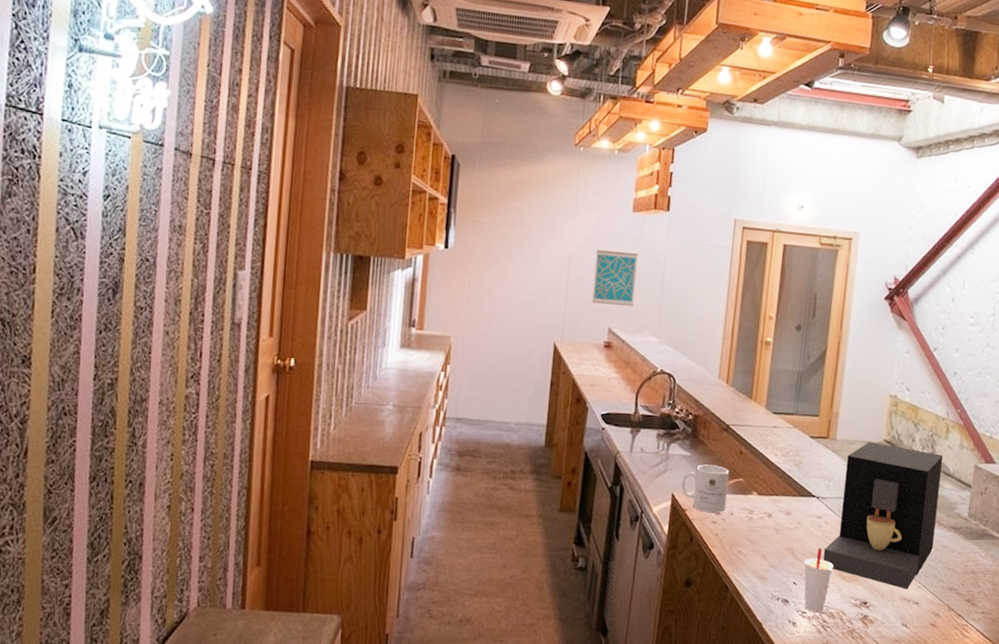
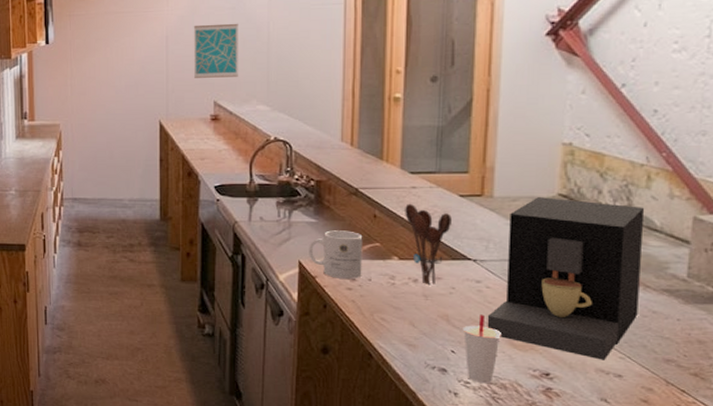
utensil holder: none [766,441,803,520] -> present [405,203,452,286]

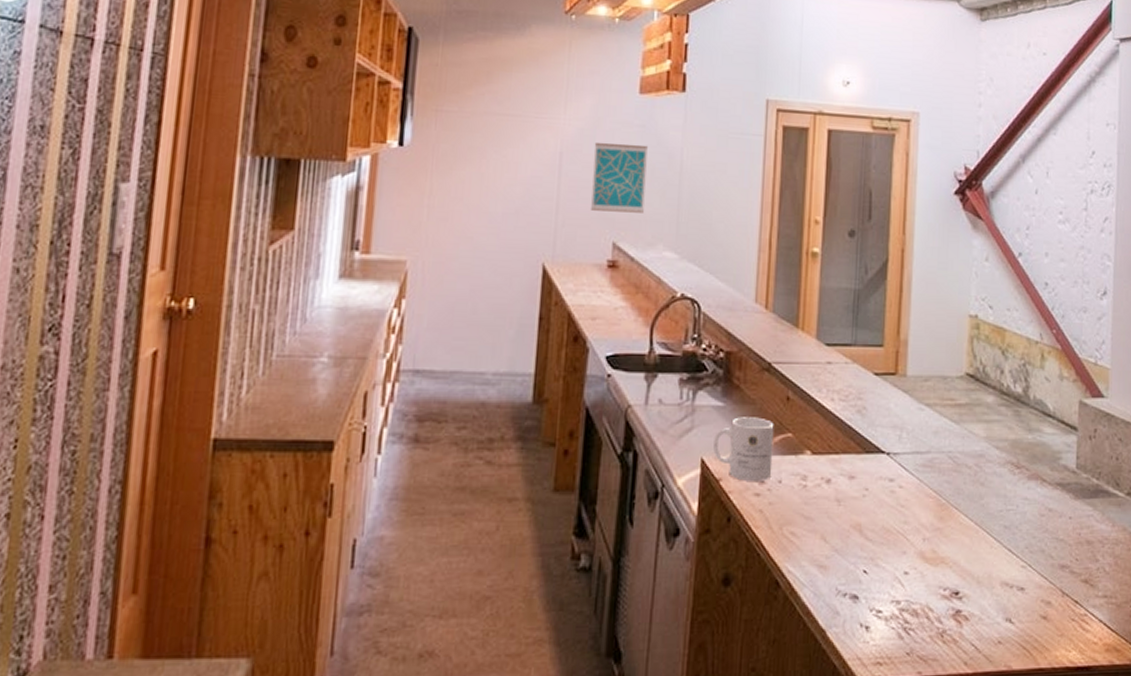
utensil holder: present [405,203,452,286] -> none [819,382,866,487]
cup: present [462,314,501,383] -> none [875,521,913,610]
coffee maker: present [487,197,645,360] -> none [899,377,1040,571]

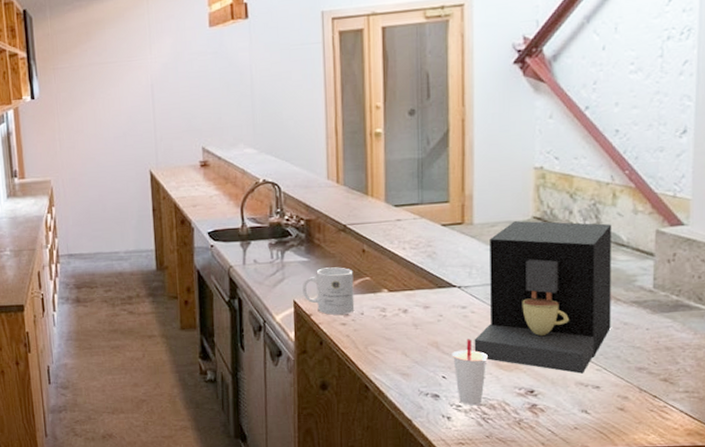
wall art: present [591,142,648,213] -> none [177,67,224,125]
cup: none [875,521,913,610] -> present [451,339,487,405]
coffee maker: none [899,377,1040,571] -> present [474,221,612,374]

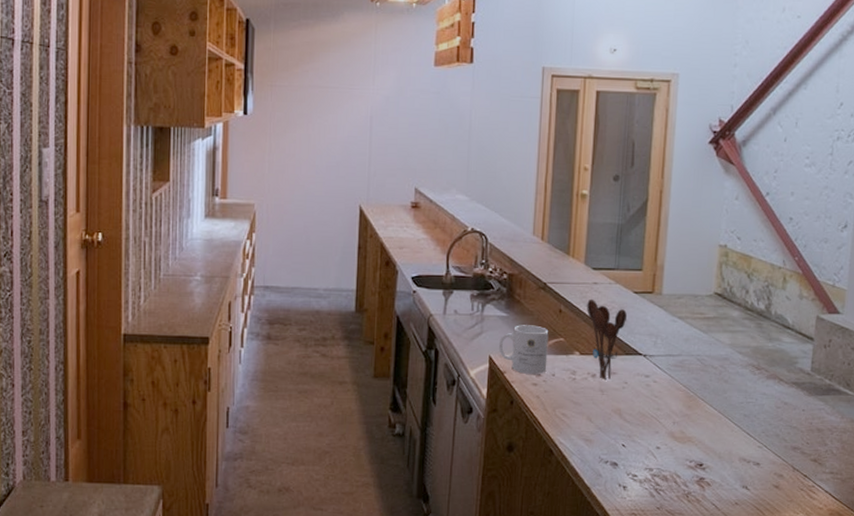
utensil holder: none [391,235,436,315] -> present [587,298,627,381]
cup: present [451,339,487,405] -> none [632,408,665,475]
coffee maker: present [474,221,612,374] -> none [653,295,781,450]

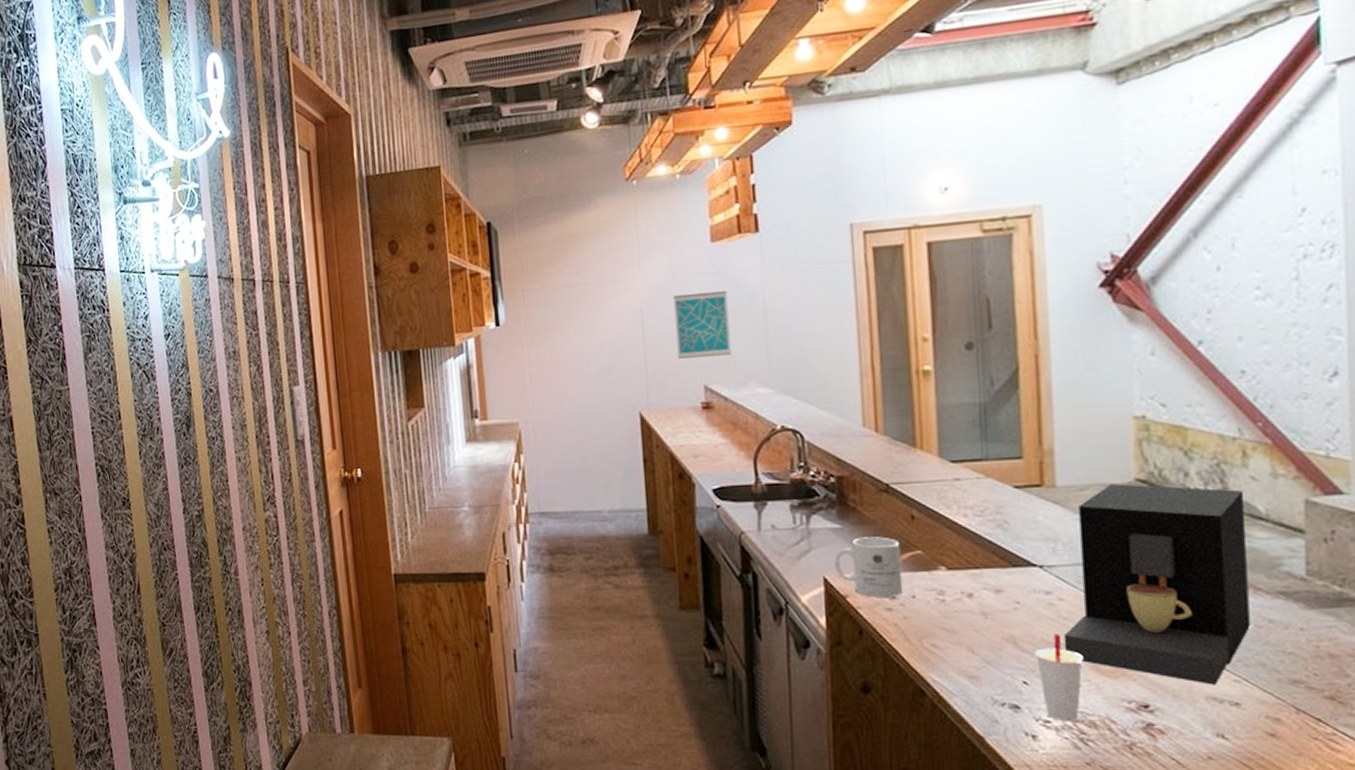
wall art: none [397,107,442,164] -> present [672,290,731,359]
utensil holder: present [587,298,627,381] -> none [948,499,1008,601]
cup: none [632,408,665,475] -> present [1034,634,1083,721]
coffee maker: none [653,295,781,450] -> present [1063,484,1251,685]

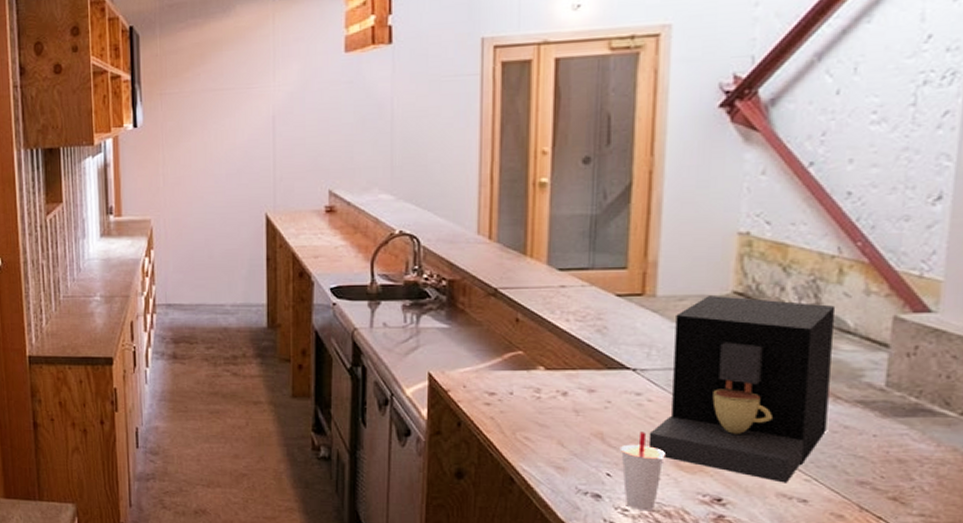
wall art: present [672,290,731,359] -> none [304,99,357,164]
mug: present [834,536,903,597] -> none [440,337,503,392]

